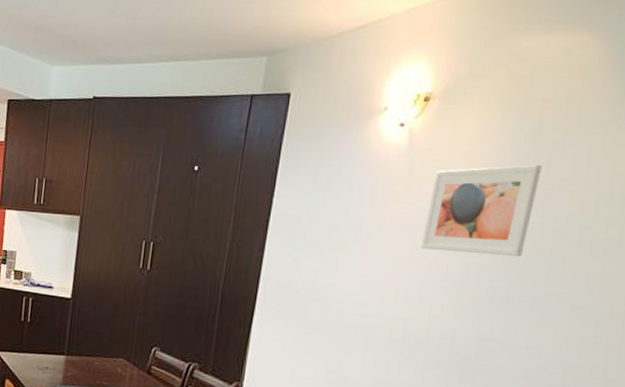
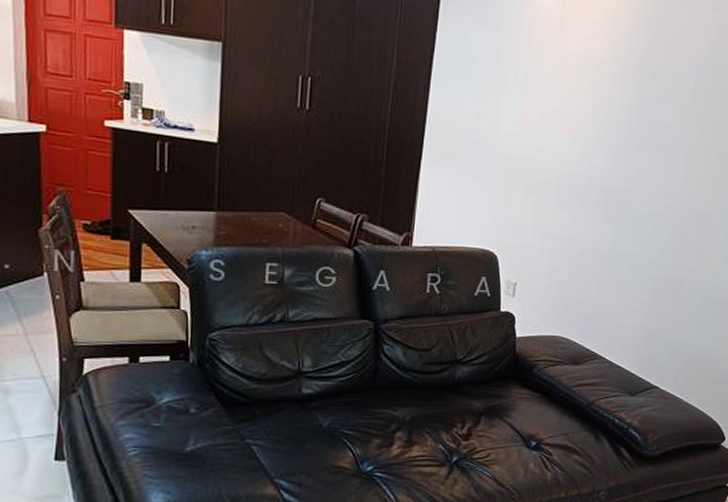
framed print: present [421,164,542,258] -> none [572,13,668,103]

